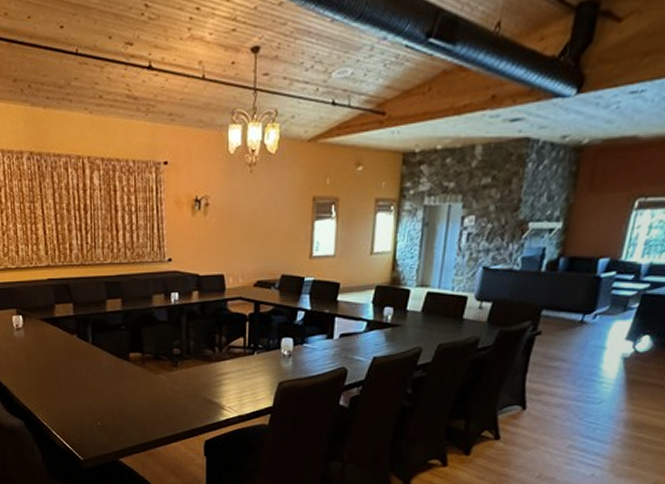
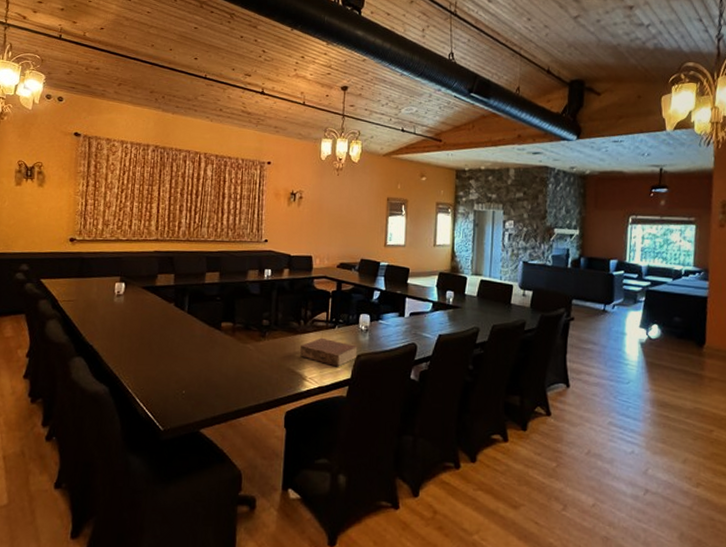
book: none [215,365,280,395] -> present [299,337,358,367]

